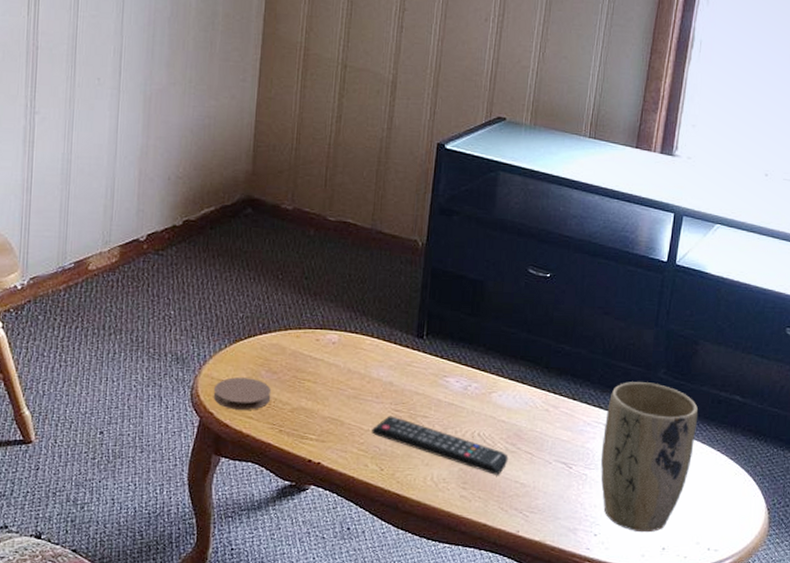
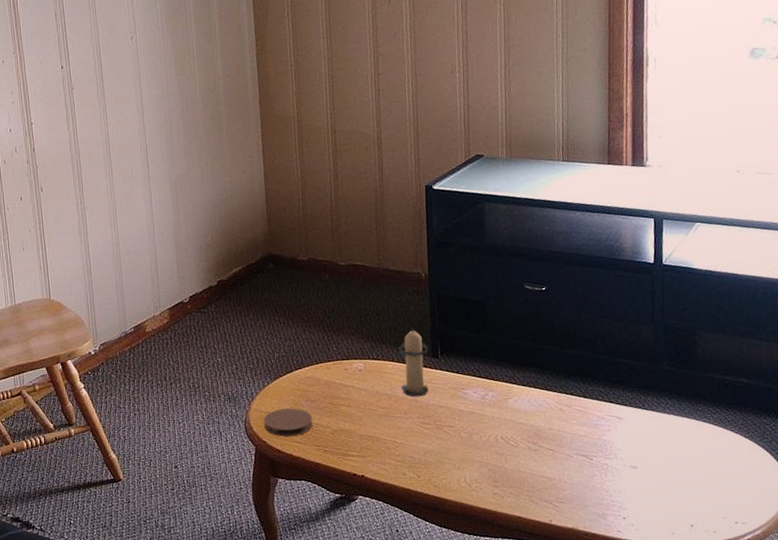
remote control: present [372,416,509,475] -> none [405,428,532,472]
candle: none [376,302,414,380] -> present [399,328,429,397]
plant pot: present [601,382,699,533] -> none [617,374,707,513]

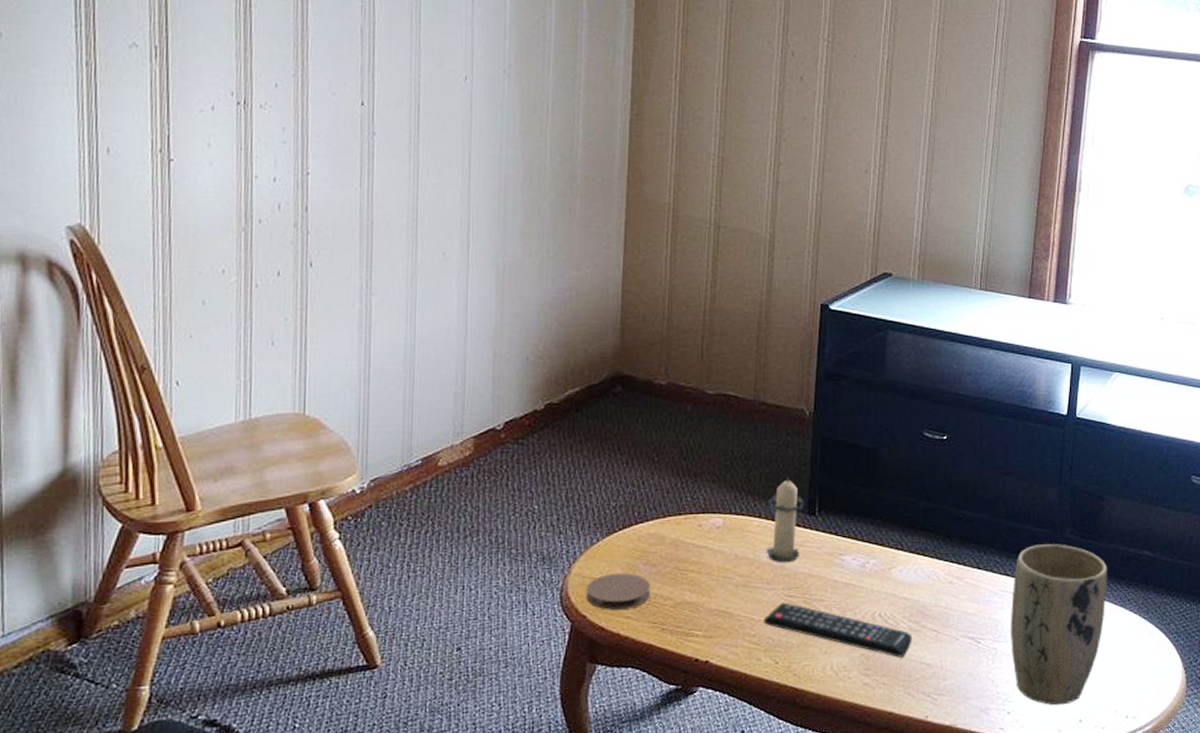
remote control: none [405,428,532,472] -> present [764,602,913,658]
plant pot: none [617,374,707,513] -> present [1011,544,1108,706]

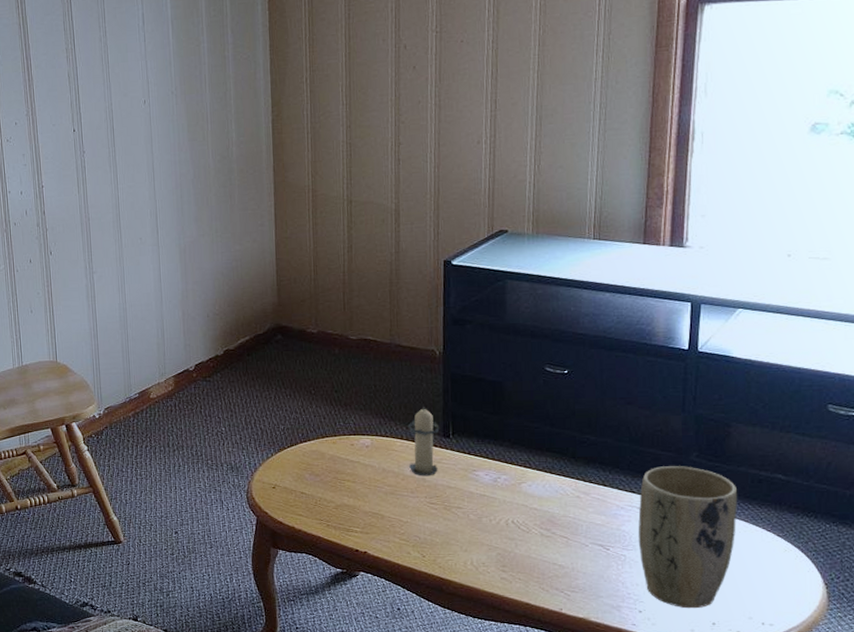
coaster: present [585,573,651,610] -> none [265,481,317,509]
remote control: present [764,602,913,658] -> none [411,508,544,558]

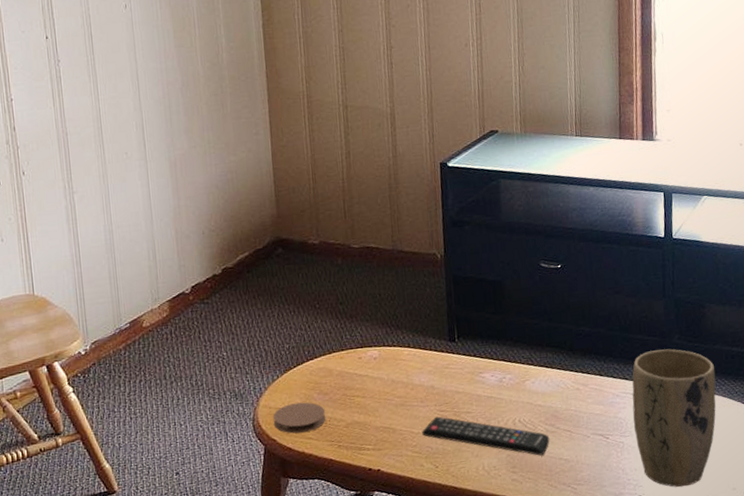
coaster: none [265,481,317,509] -> present [272,402,326,434]
candle: present [408,407,440,476] -> none [415,312,446,384]
remote control: none [411,508,544,558] -> present [422,416,550,456]

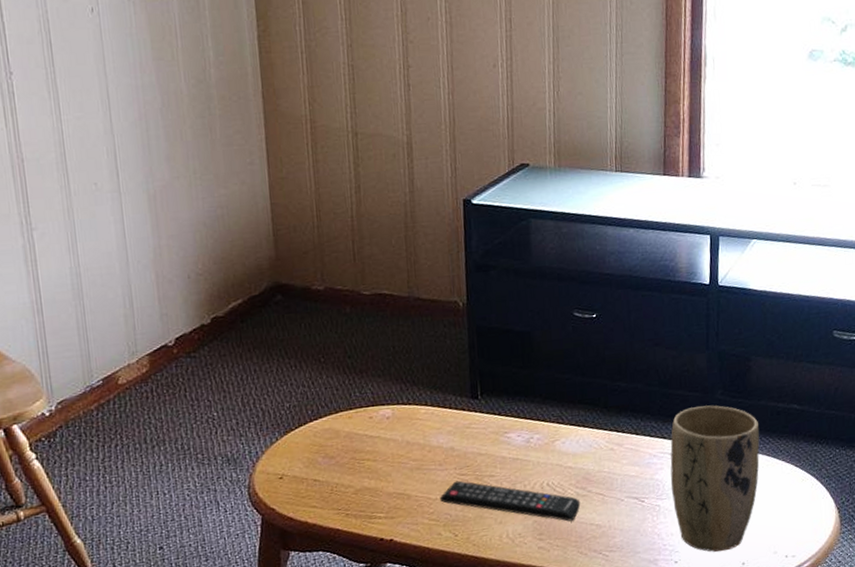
coaster: present [272,402,326,434] -> none [271,467,333,502]

